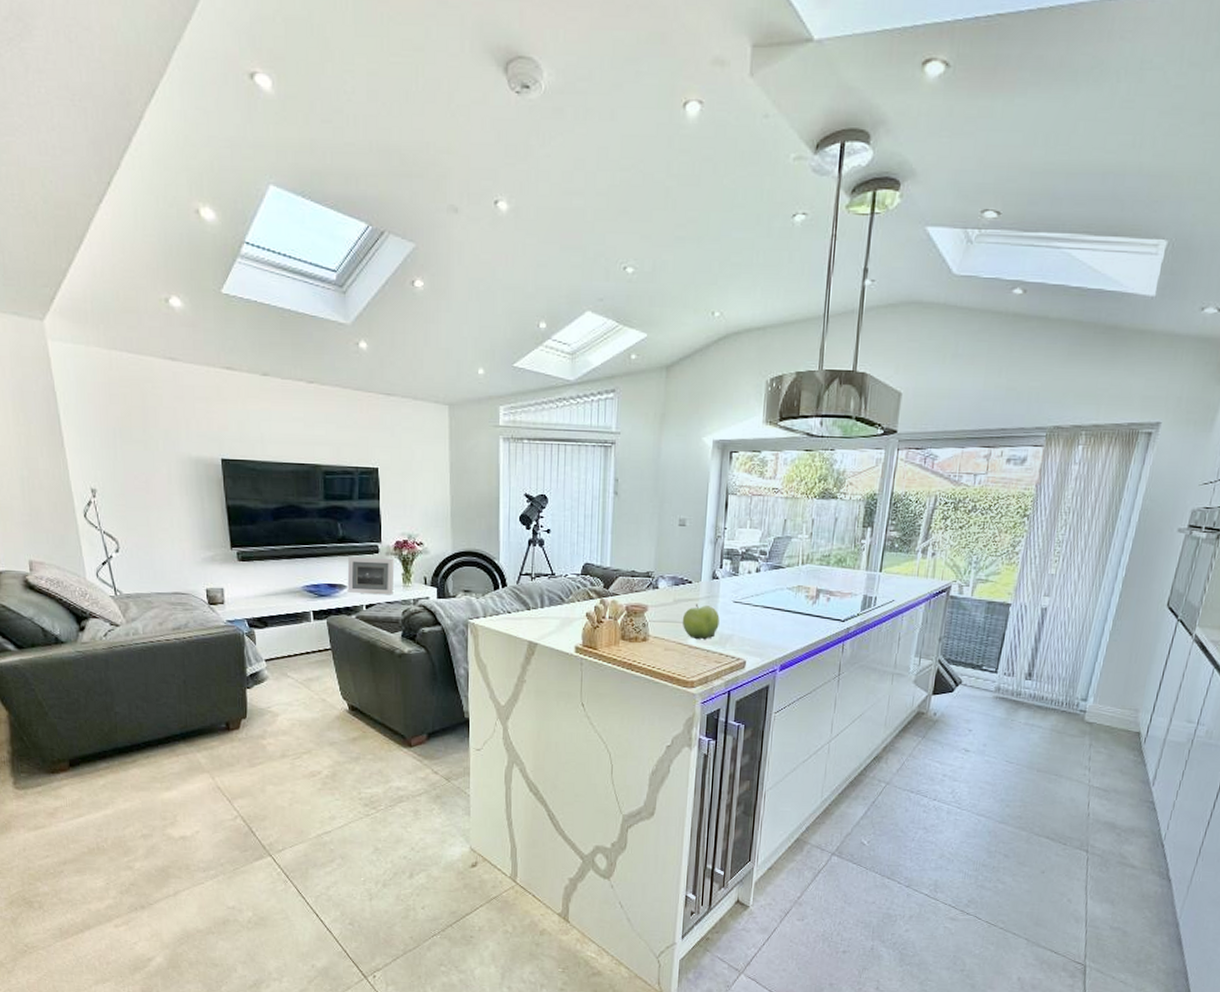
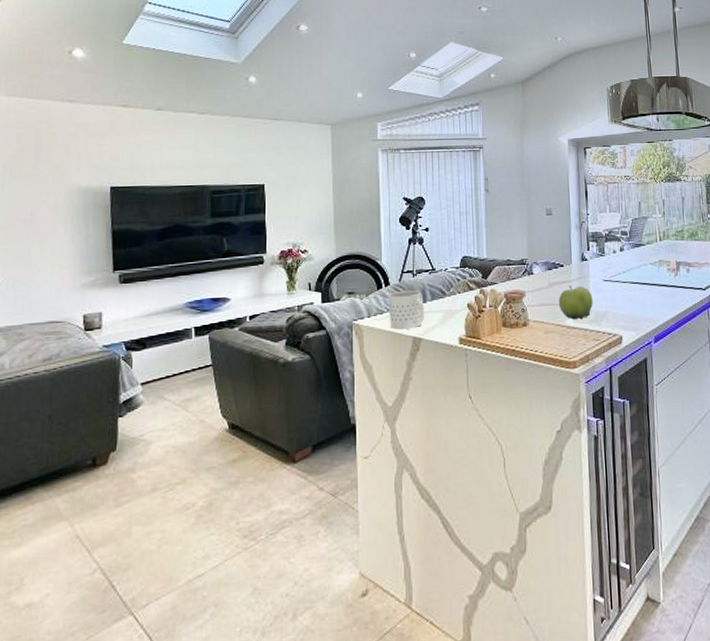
picture frame: present [347,556,395,595] -> none [231,267,279,306]
mug: none [504,593,541,633] -> present [388,289,424,330]

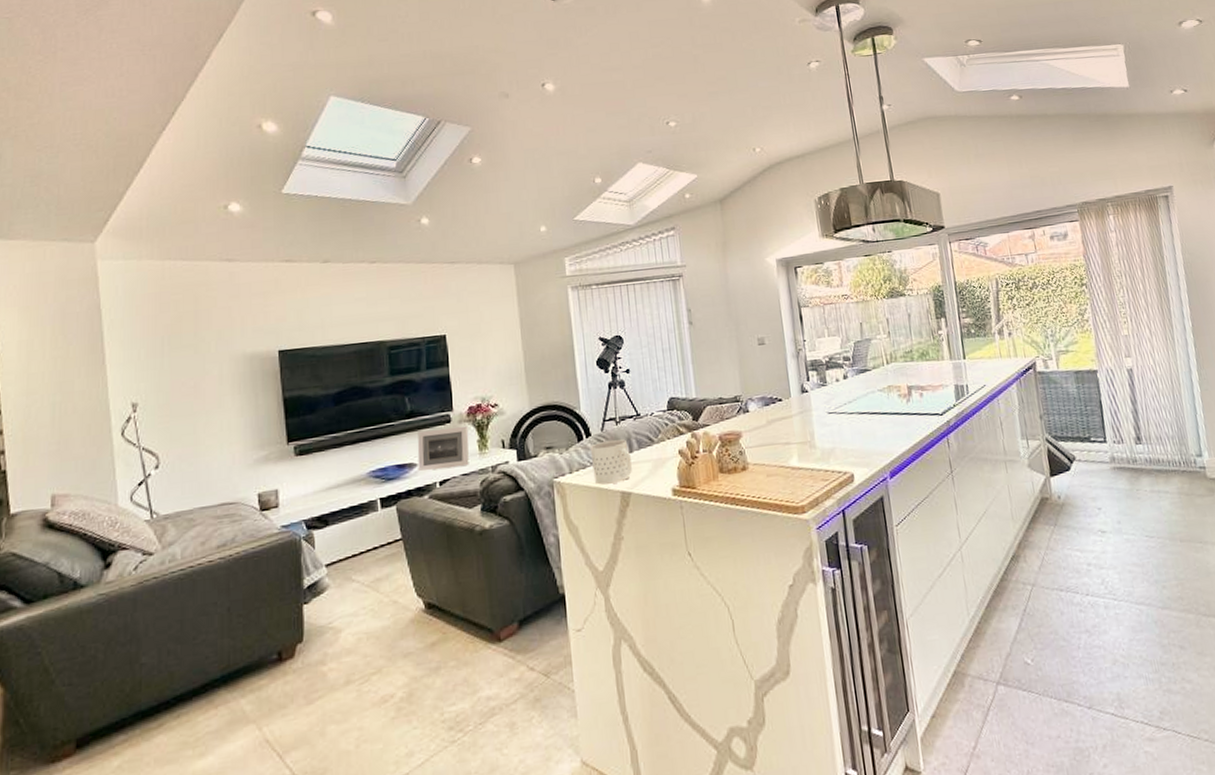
picture frame: none [231,267,279,306] -> present [417,425,469,472]
fruit: present [558,286,593,319] -> none [779,421,818,459]

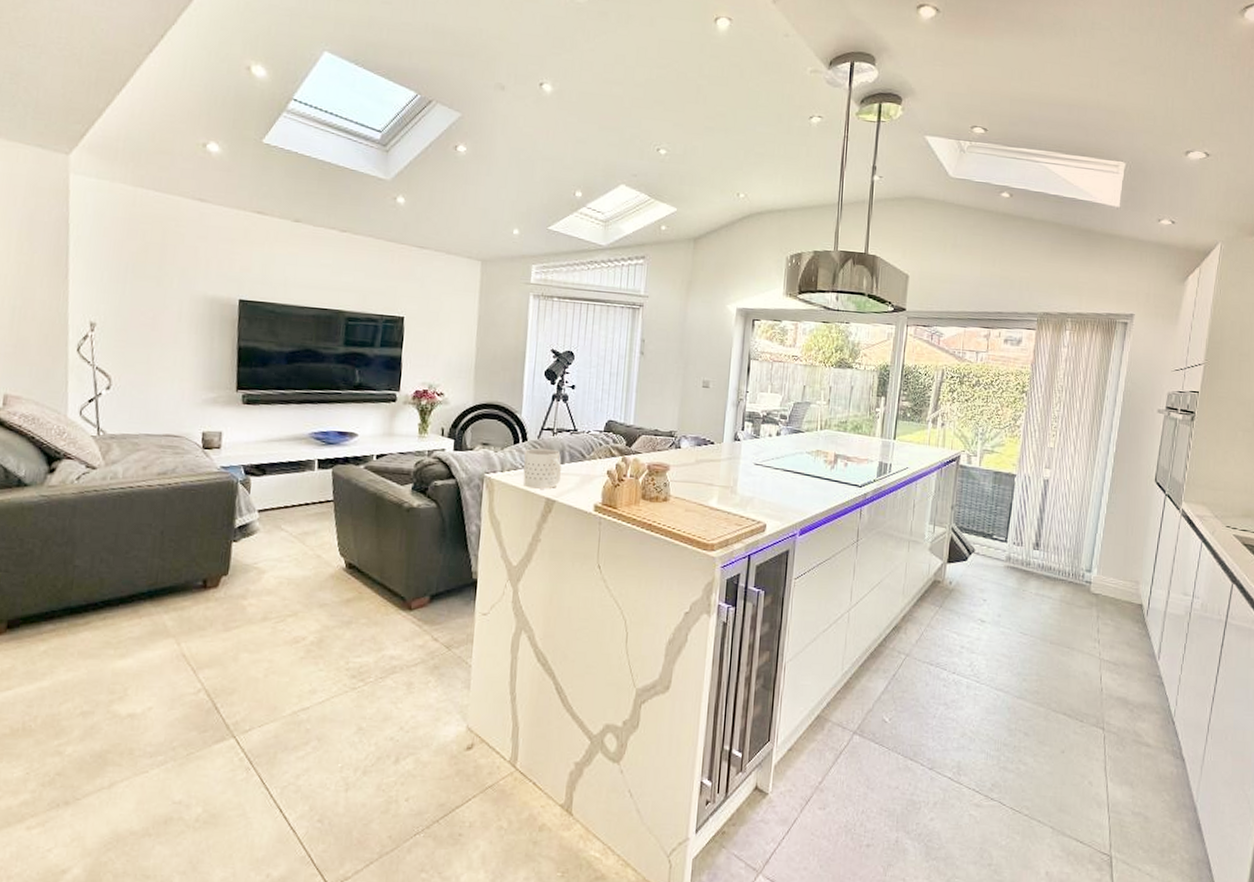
picture frame: present [417,425,469,472] -> none [358,404,412,446]

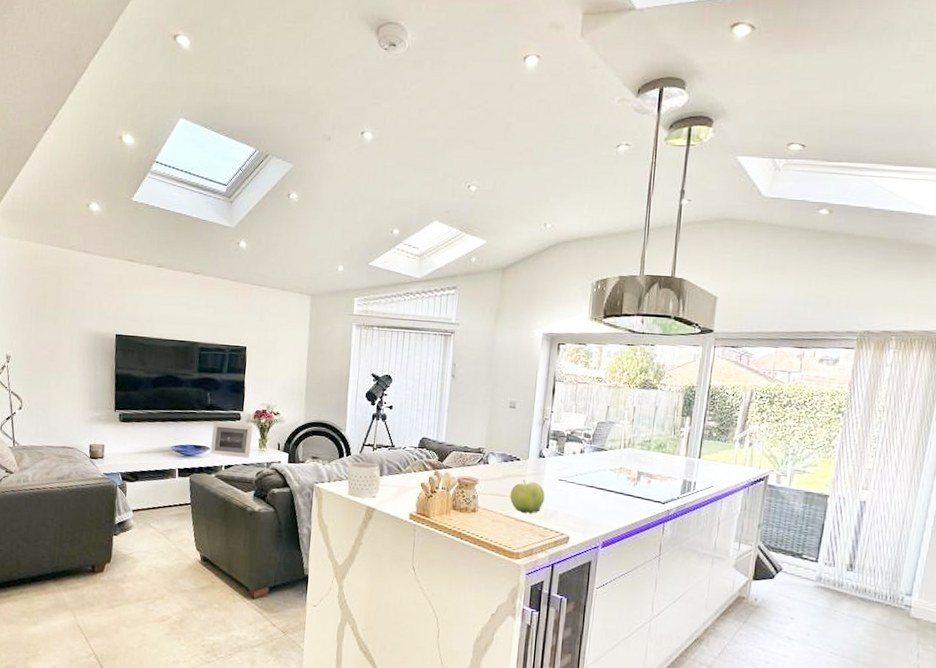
picture frame: none [358,404,412,446] -> present [210,422,253,458]
fruit: none [703,465,741,501] -> present [509,480,545,513]

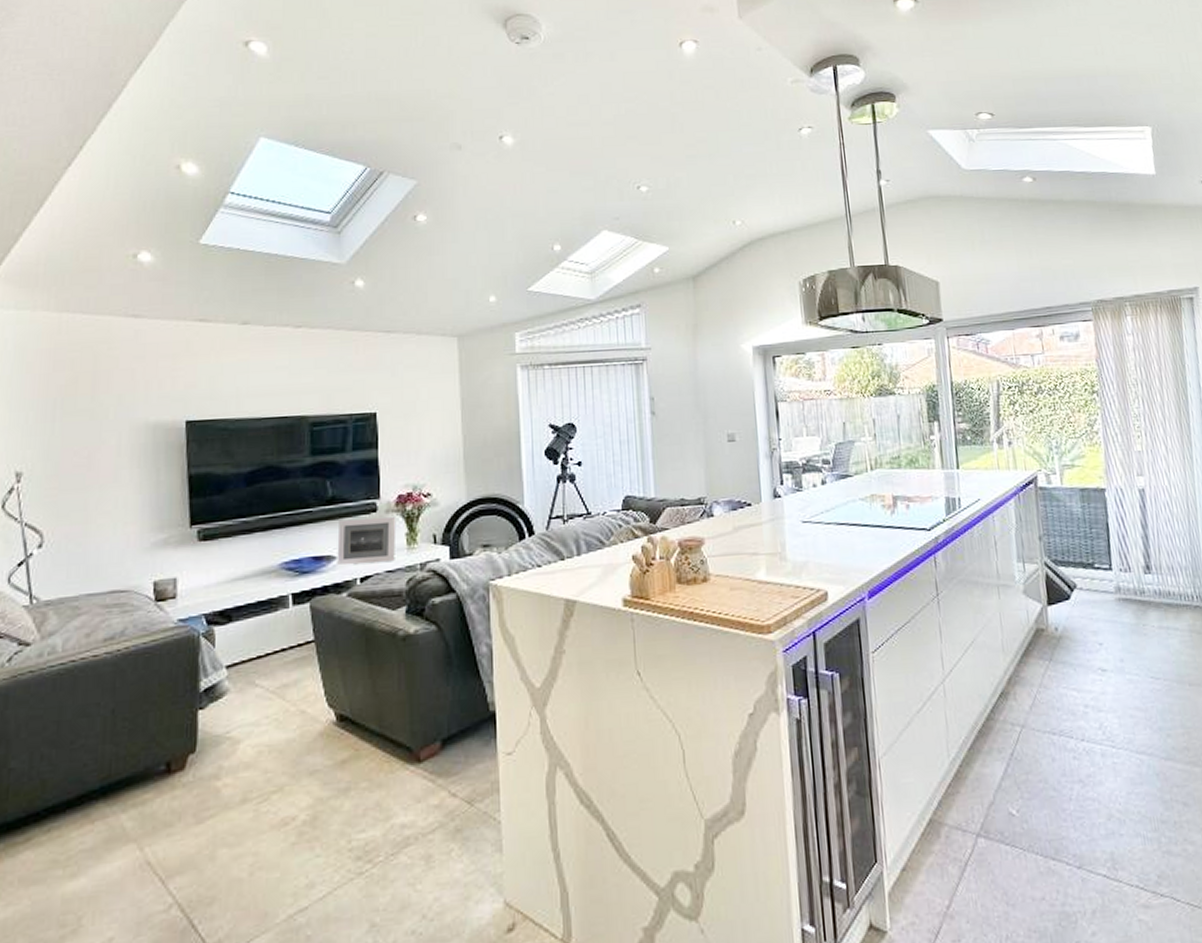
mug: present [346,461,380,499] -> none [532,539,579,590]
fruit: present [509,480,545,513] -> none [746,529,790,571]

